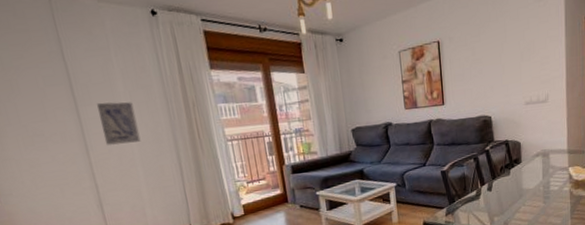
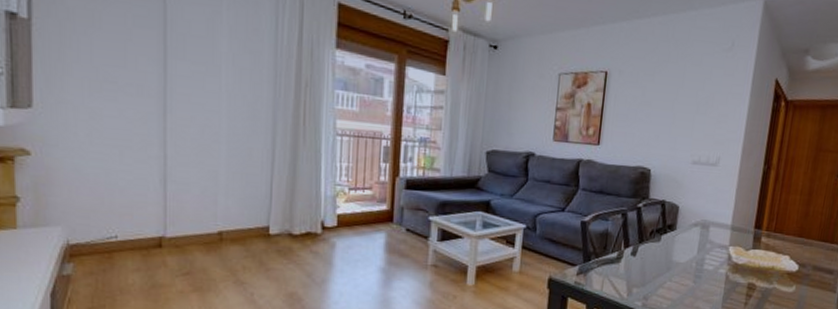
wall art: present [97,102,141,145] -> none [189,58,234,115]

